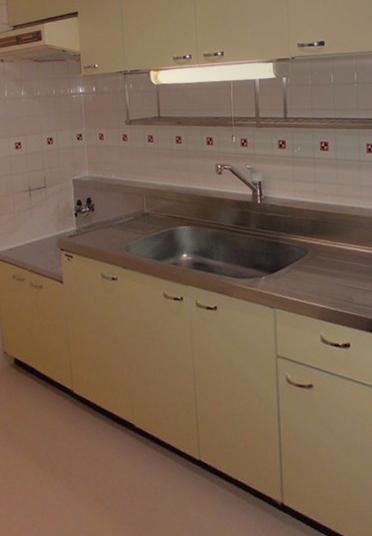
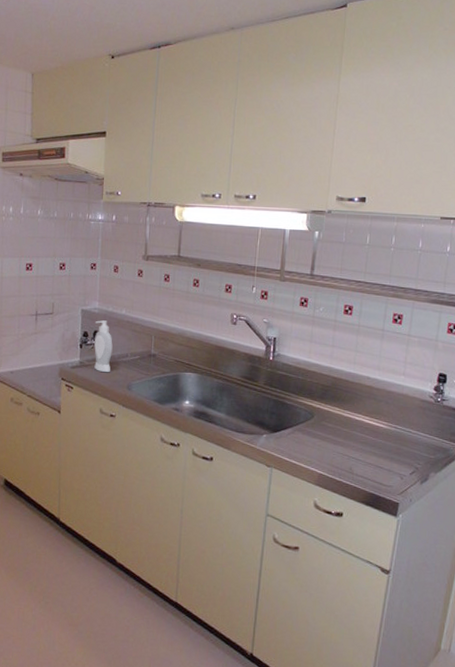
soap bottle: none [88,187,107,238] -> present [94,320,113,373]

